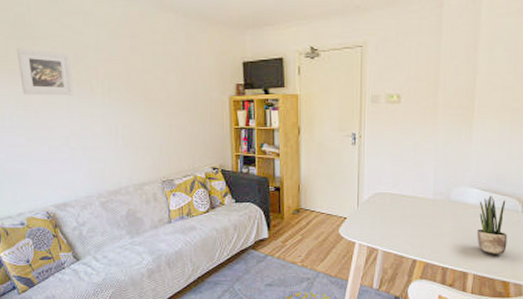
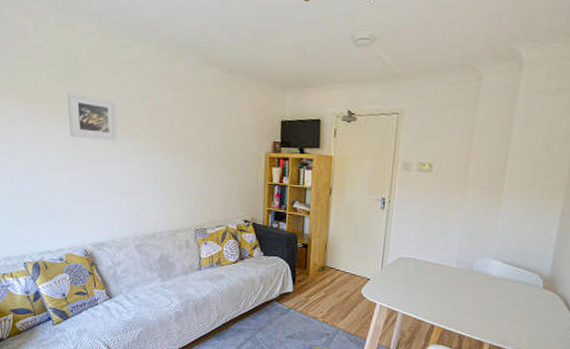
potted plant: present [477,196,508,254] -> none [495,269,528,327]

